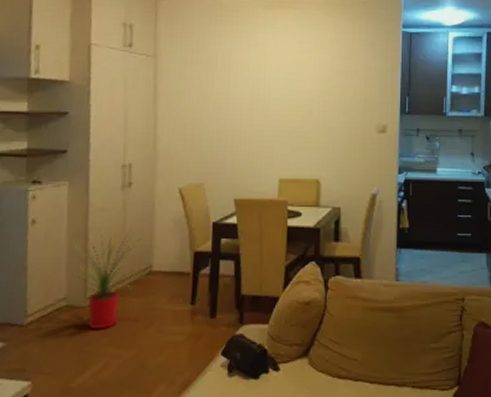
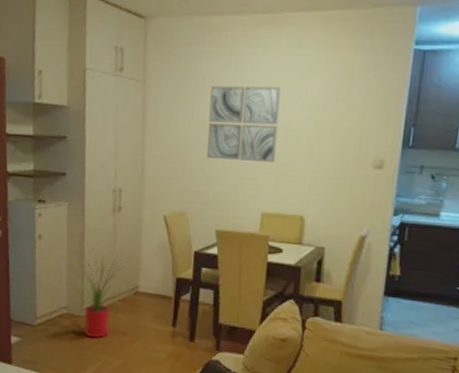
wall art: none [222,61,291,130] -> present [206,85,281,162]

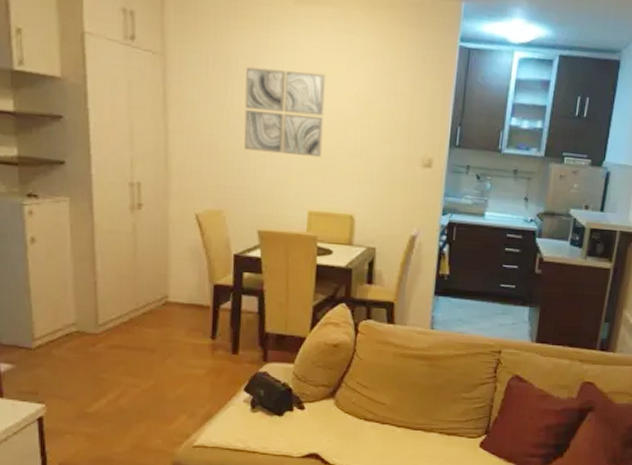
house plant: present [66,247,129,339] -> none [73,251,155,359]

